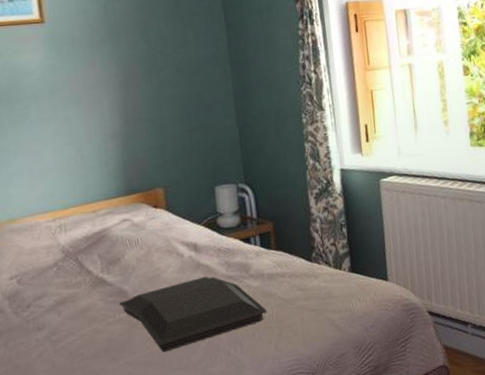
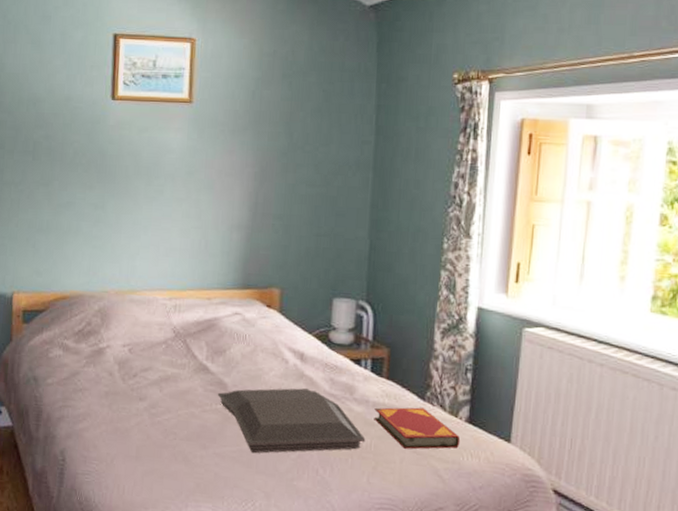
hardback book: none [270,268,348,310] -> present [374,407,461,449]

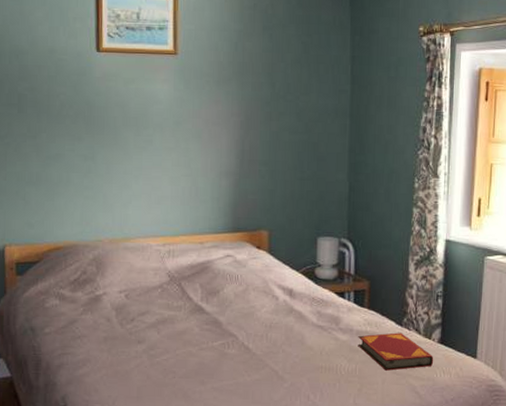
serving tray: present [217,388,366,454] -> none [213,322,351,385]

